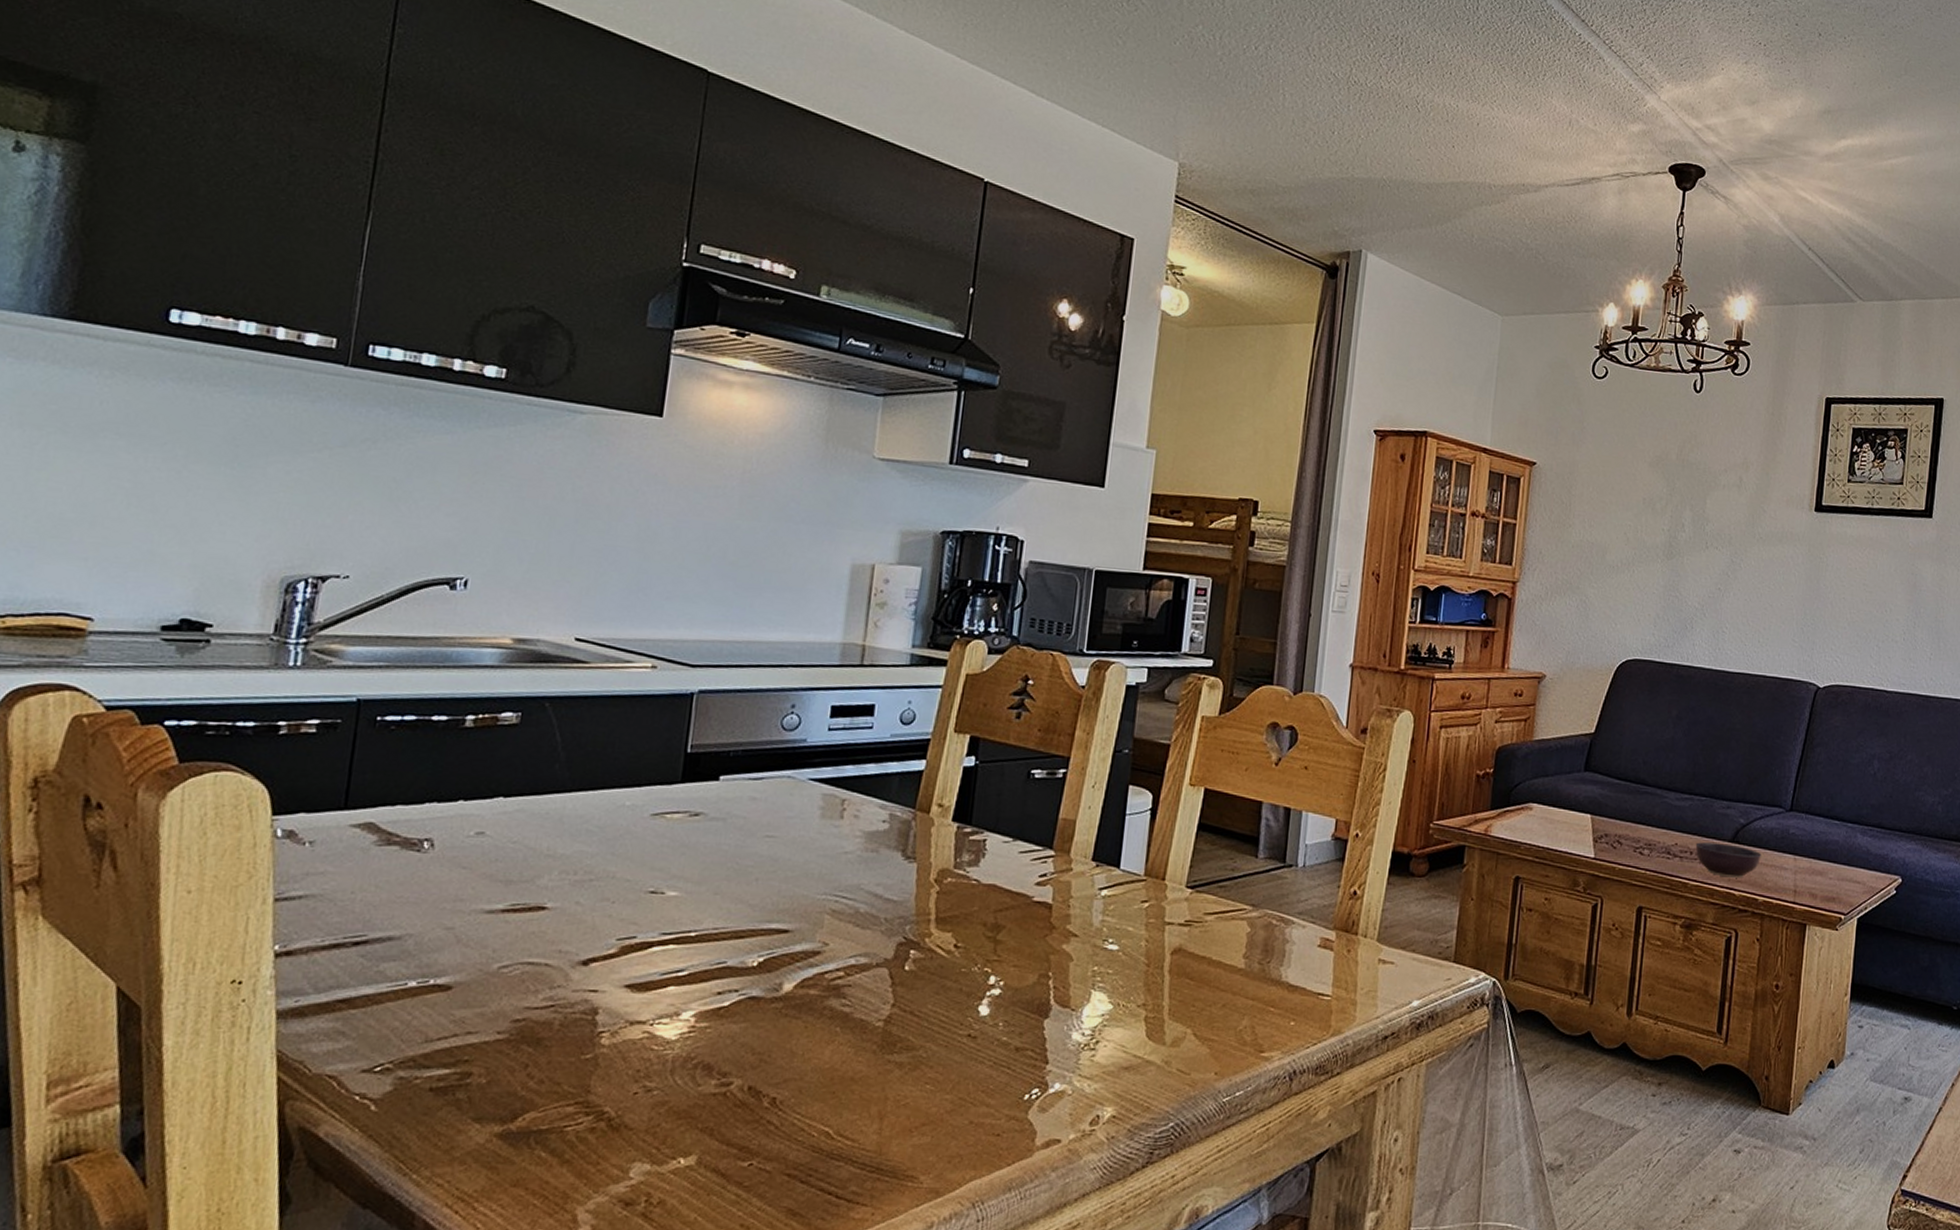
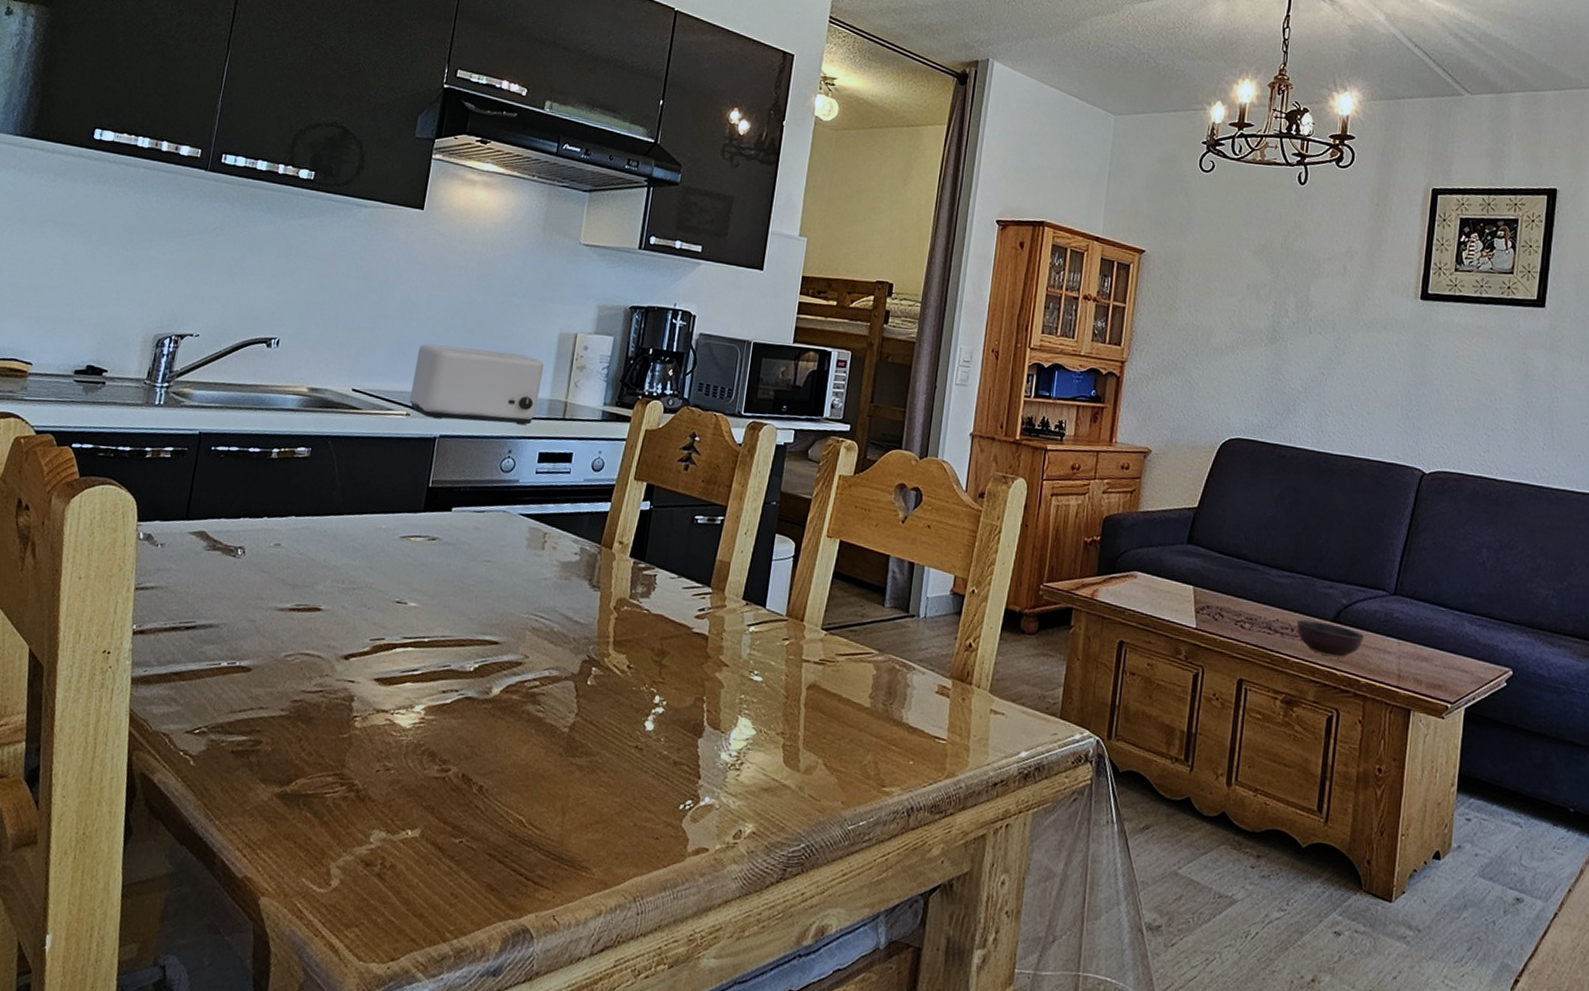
toaster: none [655,580,833,675] -> present [409,343,544,425]

